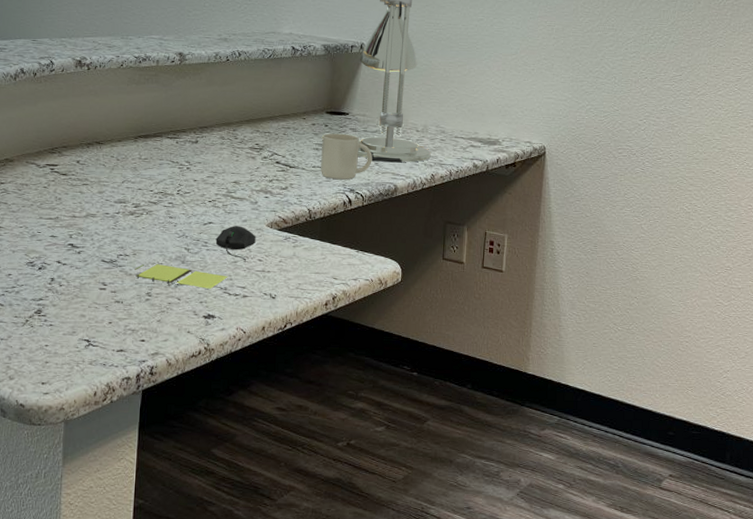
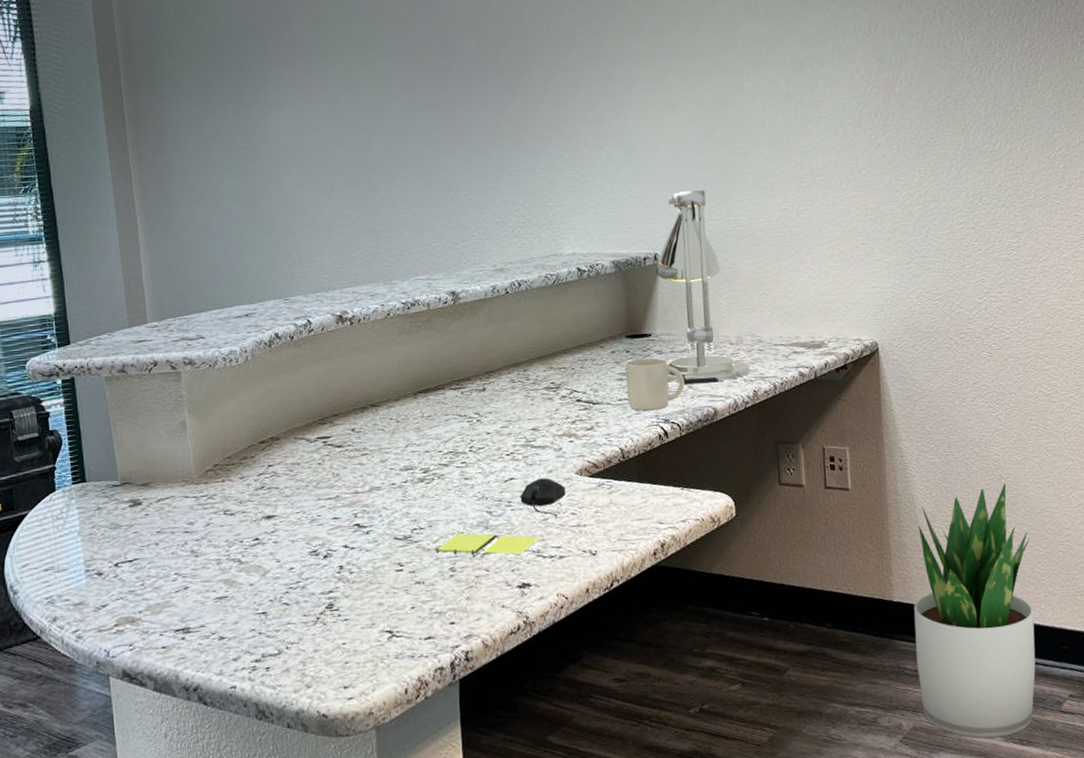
planter: none [540,285,655,503] -> present [914,484,1036,739]

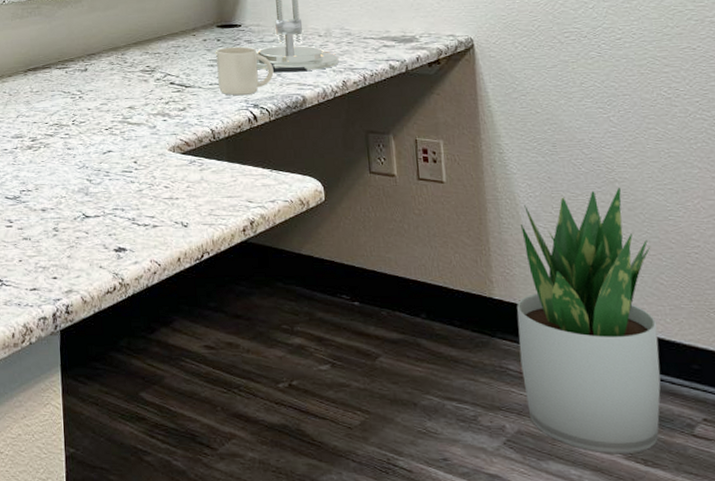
sticky notes: present [433,533,540,555] -> none [39,197,135,220]
computer mouse: present [520,478,566,518] -> none [117,152,159,190]

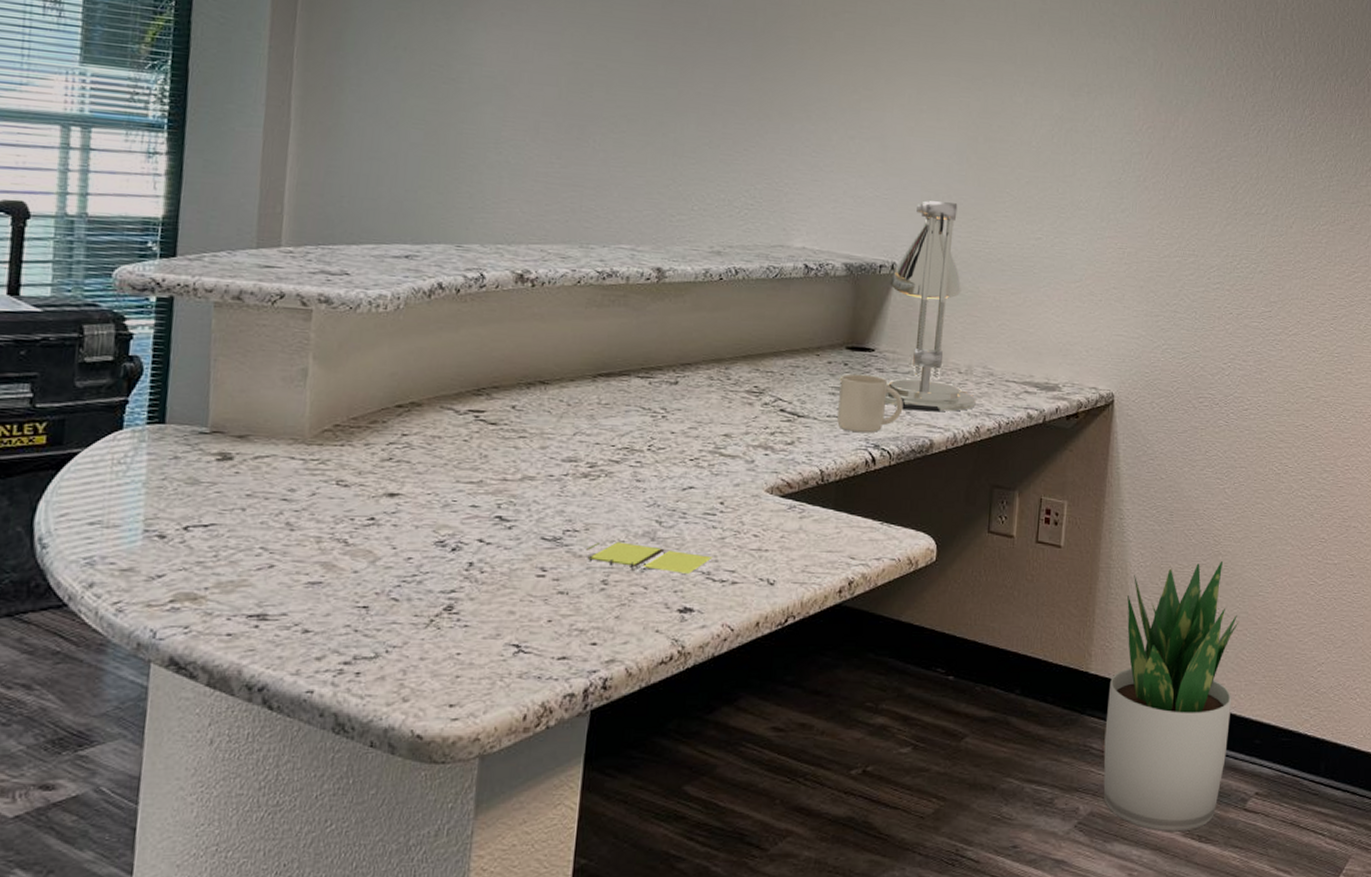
sticky notes: none [39,197,135,220] -> present [586,542,713,574]

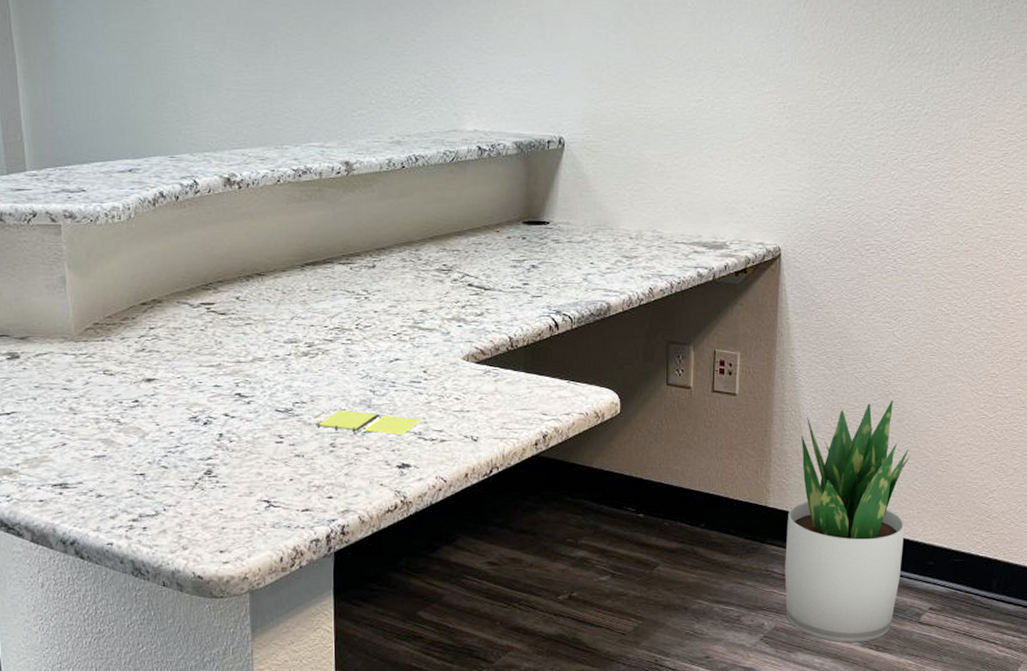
mug: present [837,373,903,433] -> none [520,246,580,301]
desk lamp: present [884,199,976,412] -> none [558,72,648,277]

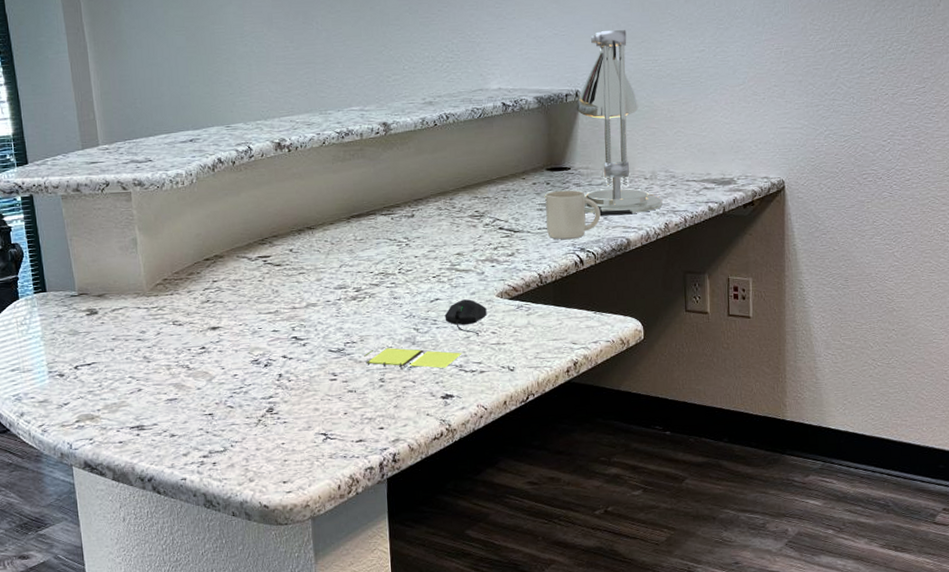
computer mouse: none [404,361,451,402] -> present [444,299,487,336]
mug: none [520,246,580,301] -> present [545,190,601,240]
desk lamp: none [558,72,648,277] -> present [576,29,663,216]
planter: present [785,400,911,643] -> none [804,316,917,545]

